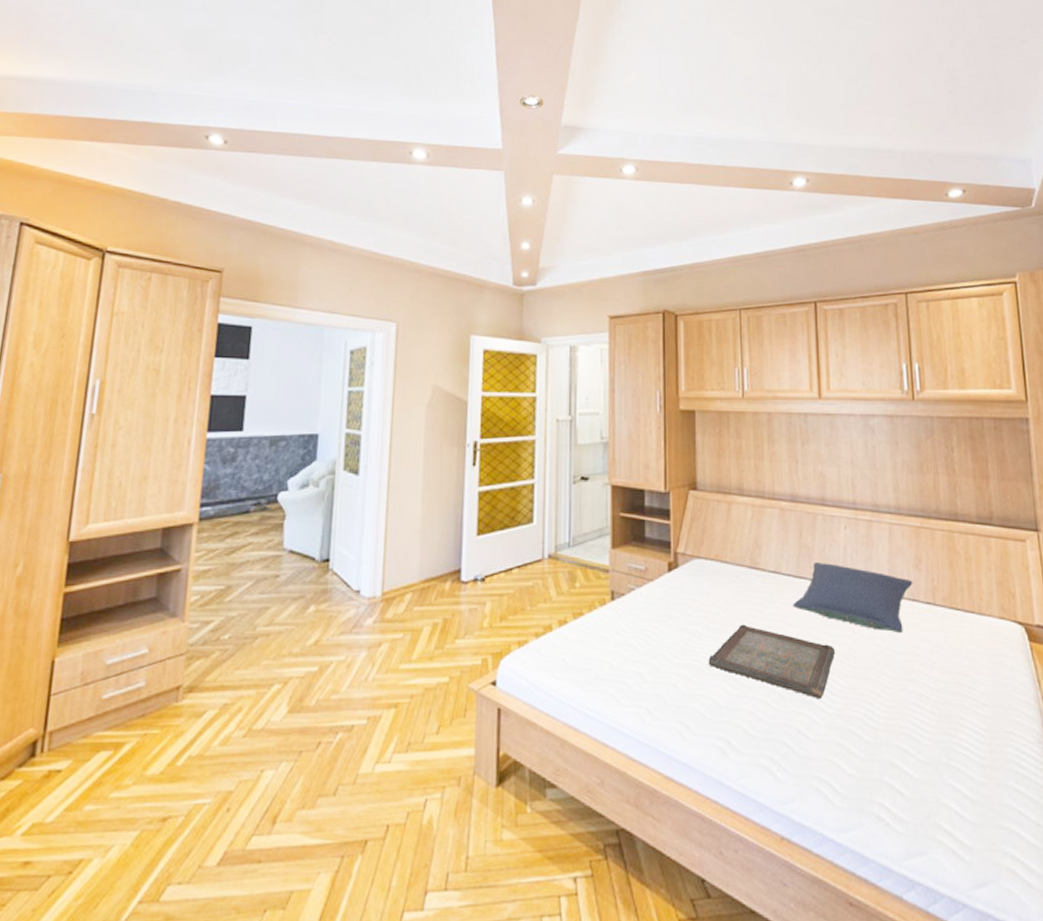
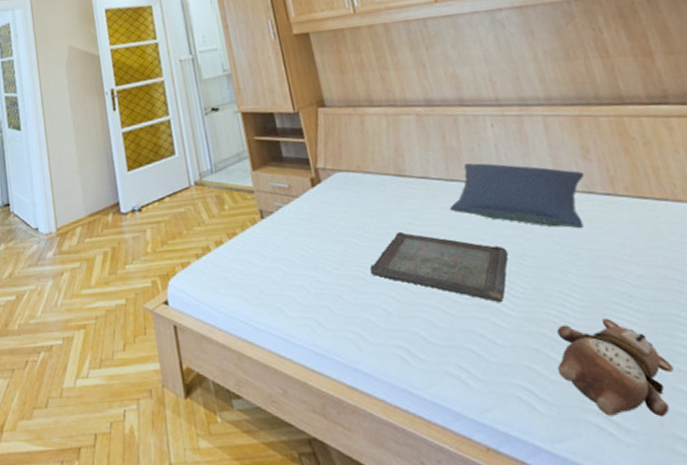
teddy bear: none [855,717,948,808] -> present [557,317,674,416]

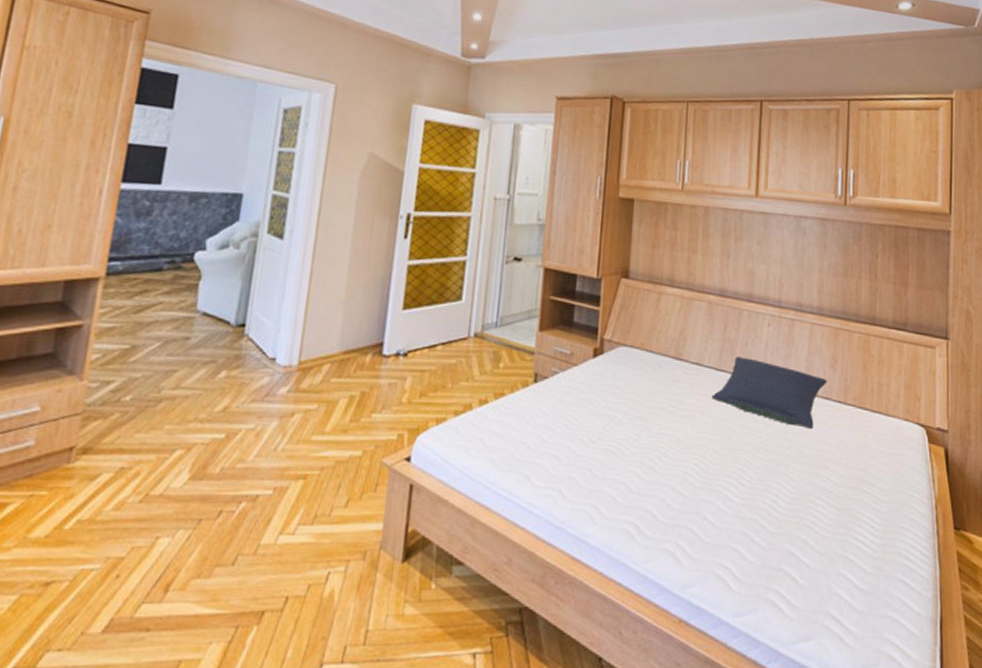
serving tray: present [369,231,509,302] -> none [624,413,748,488]
teddy bear: present [557,317,674,416] -> none [756,509,843,596]

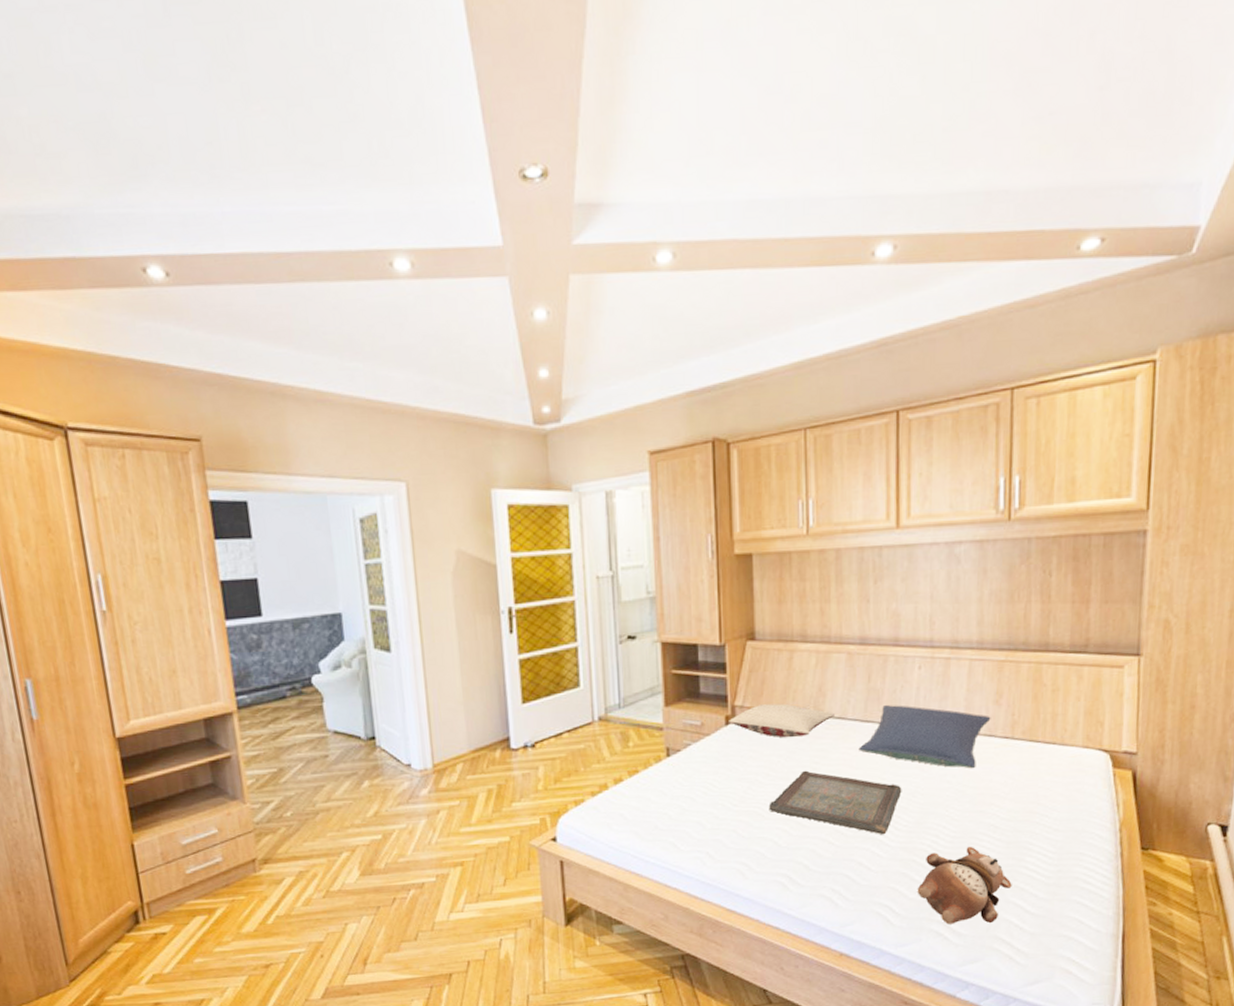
pillow: none [596,341,694,378] -> present [729,703,836,738]
serving tray: none [624,413,748,488] -> present [768,770,902,834]
teddy bear: none [756,509,843,596] -> present [917,846,1012,924]

